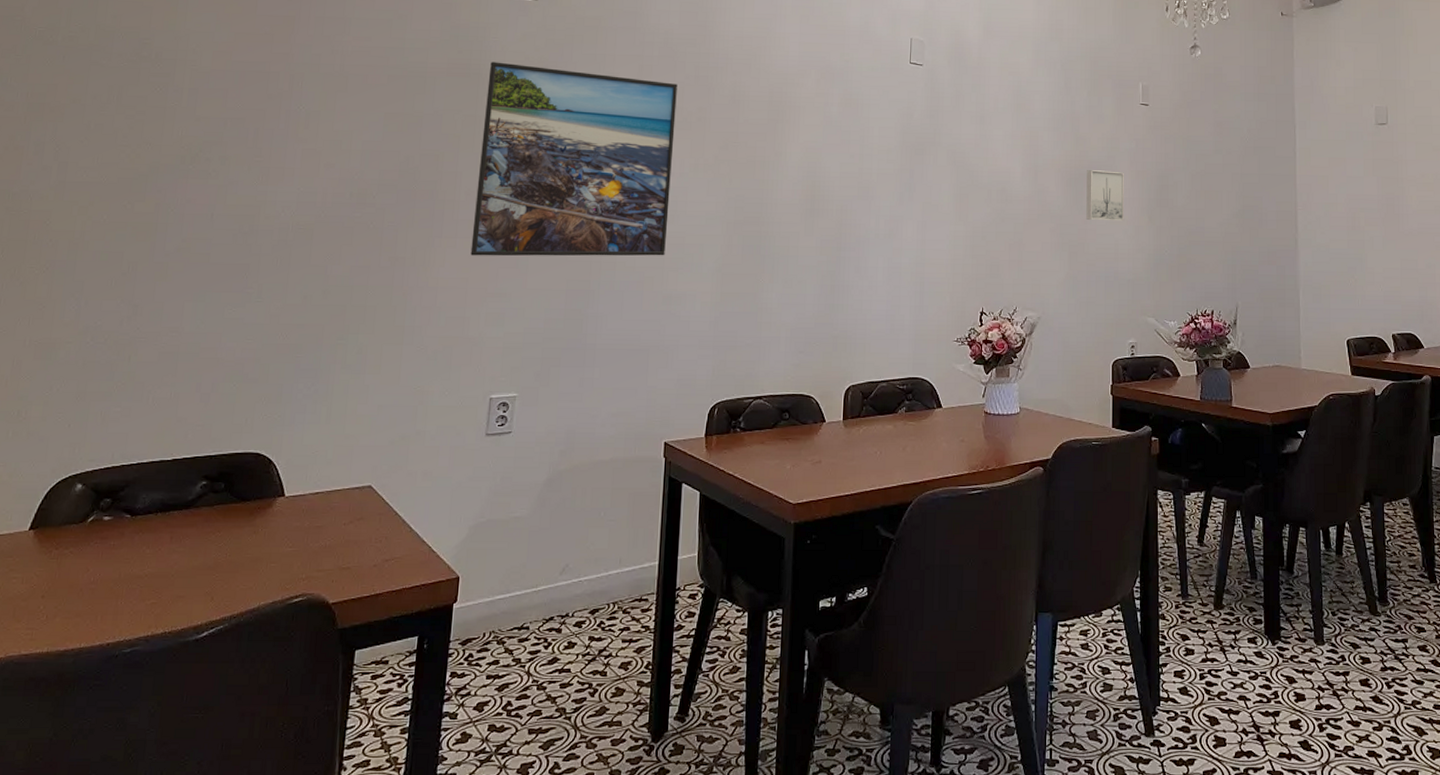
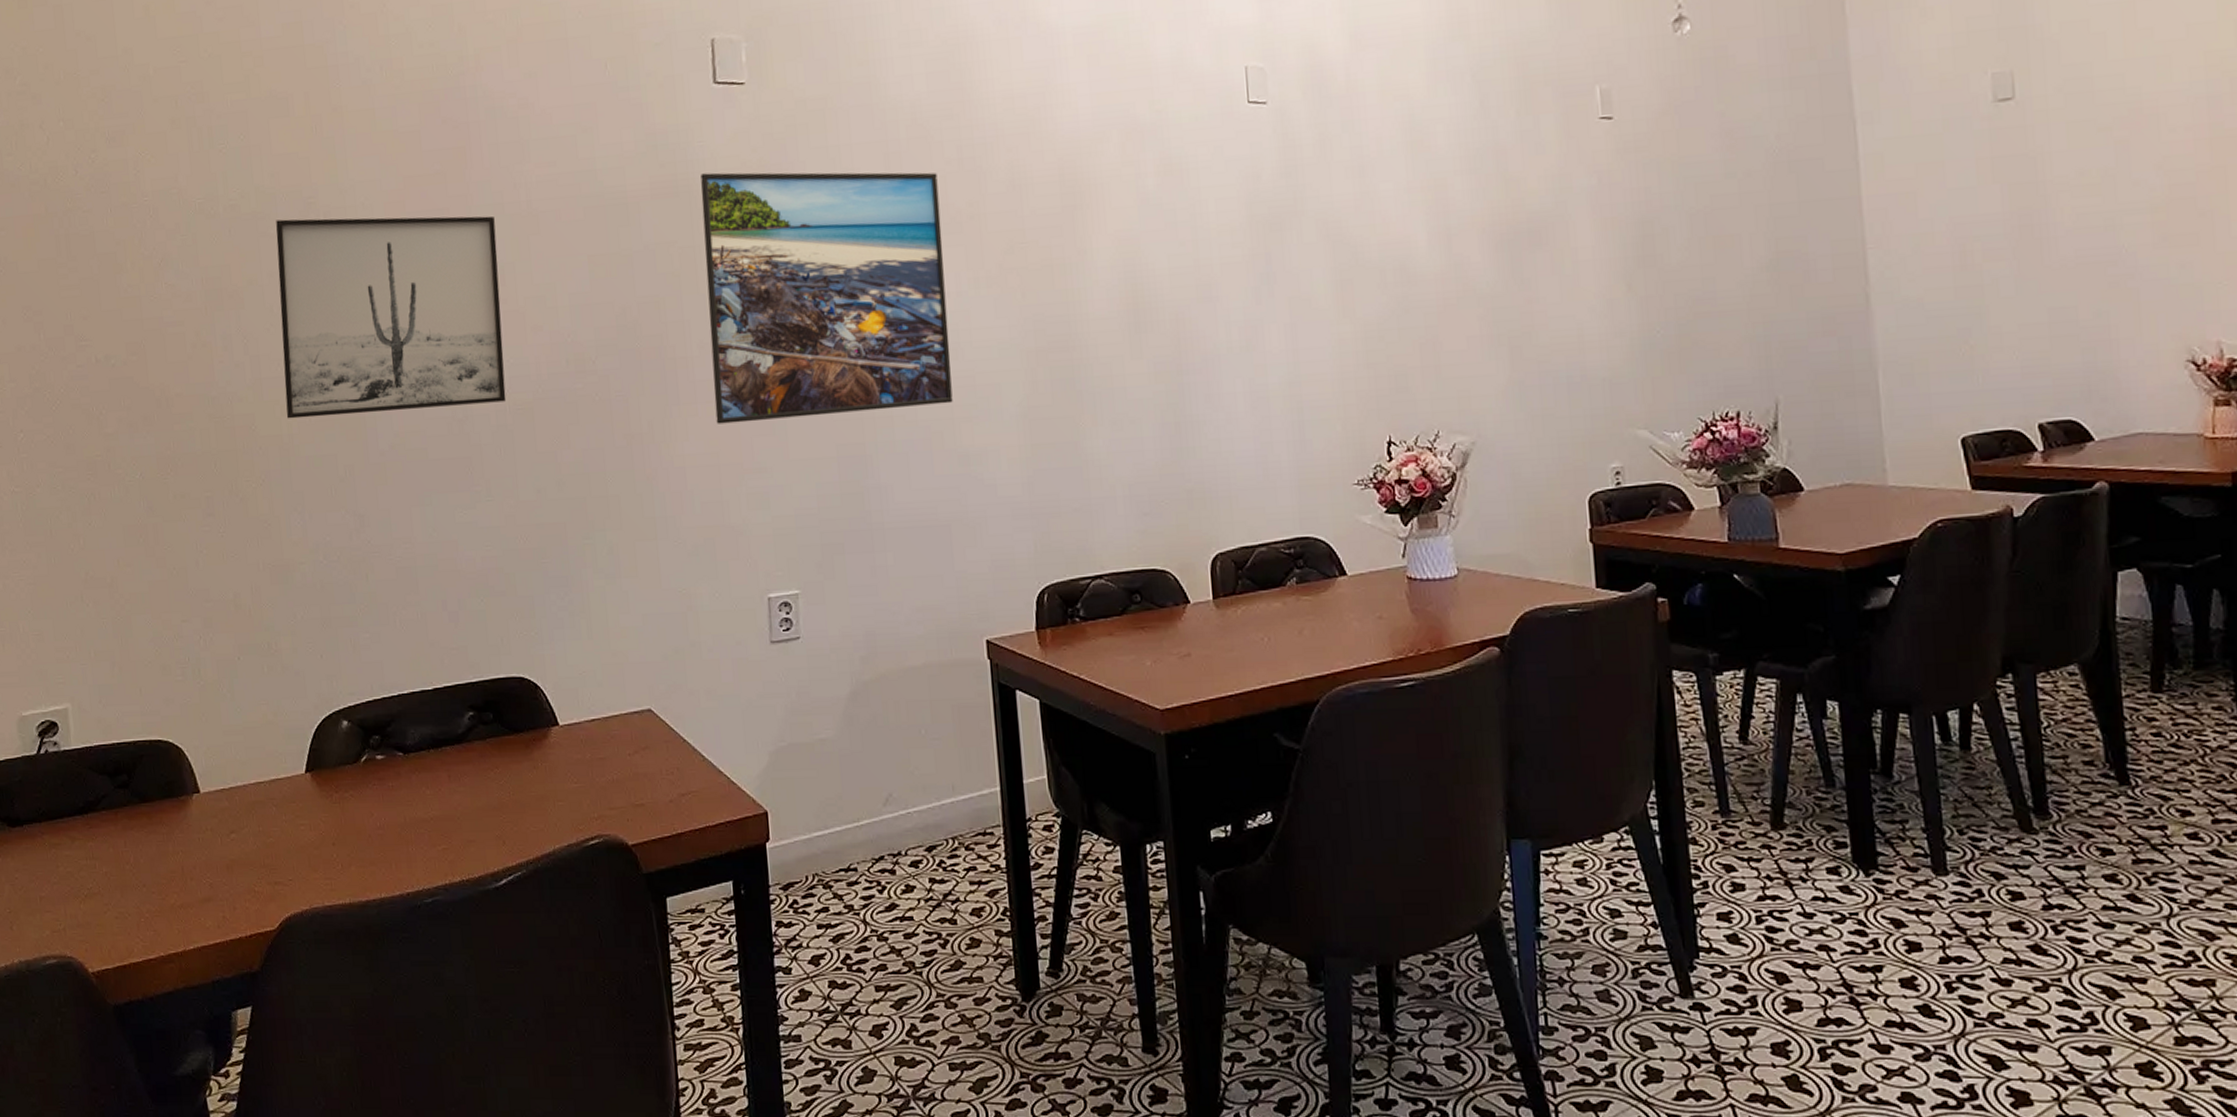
wall art: none [82,53,309,222] -> present [276,215,506,419]
wall art: present [1086,170,1125,222] -> none [1525,222,1590,298]

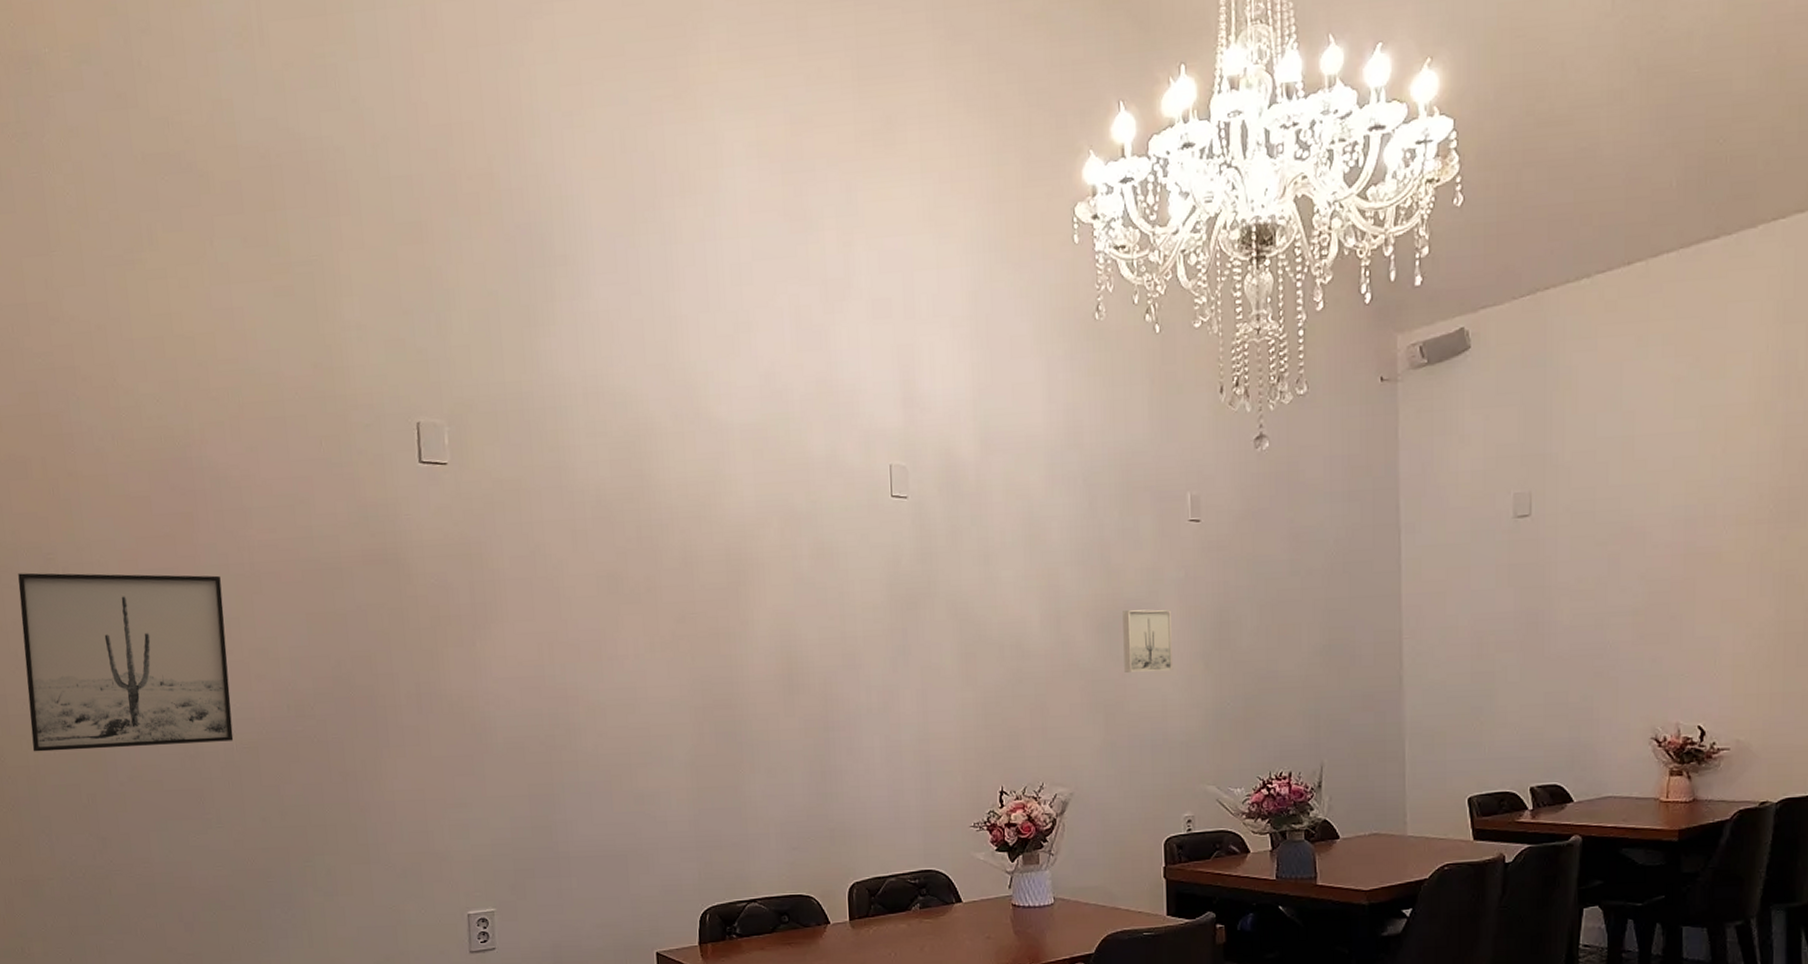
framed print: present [700,172,953,424] -> none [407,543,630,765]
wall art: none [1525,222,1590,298] -> present [1123,609,1174,673]

